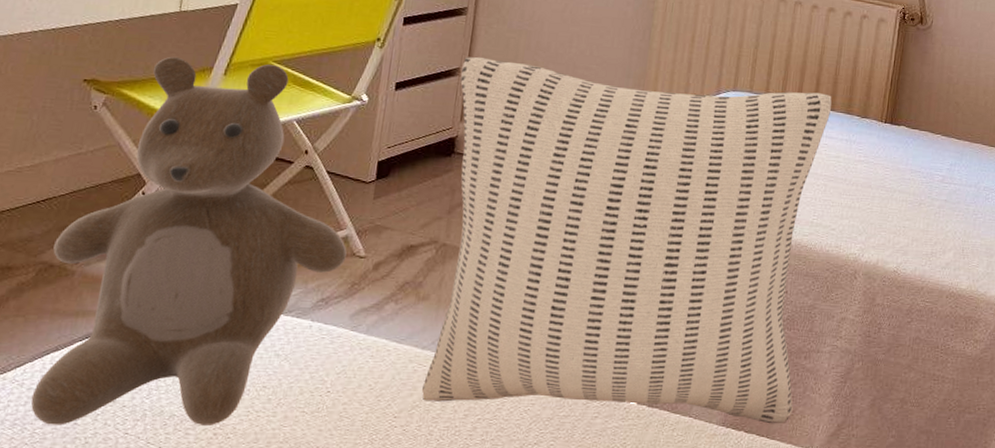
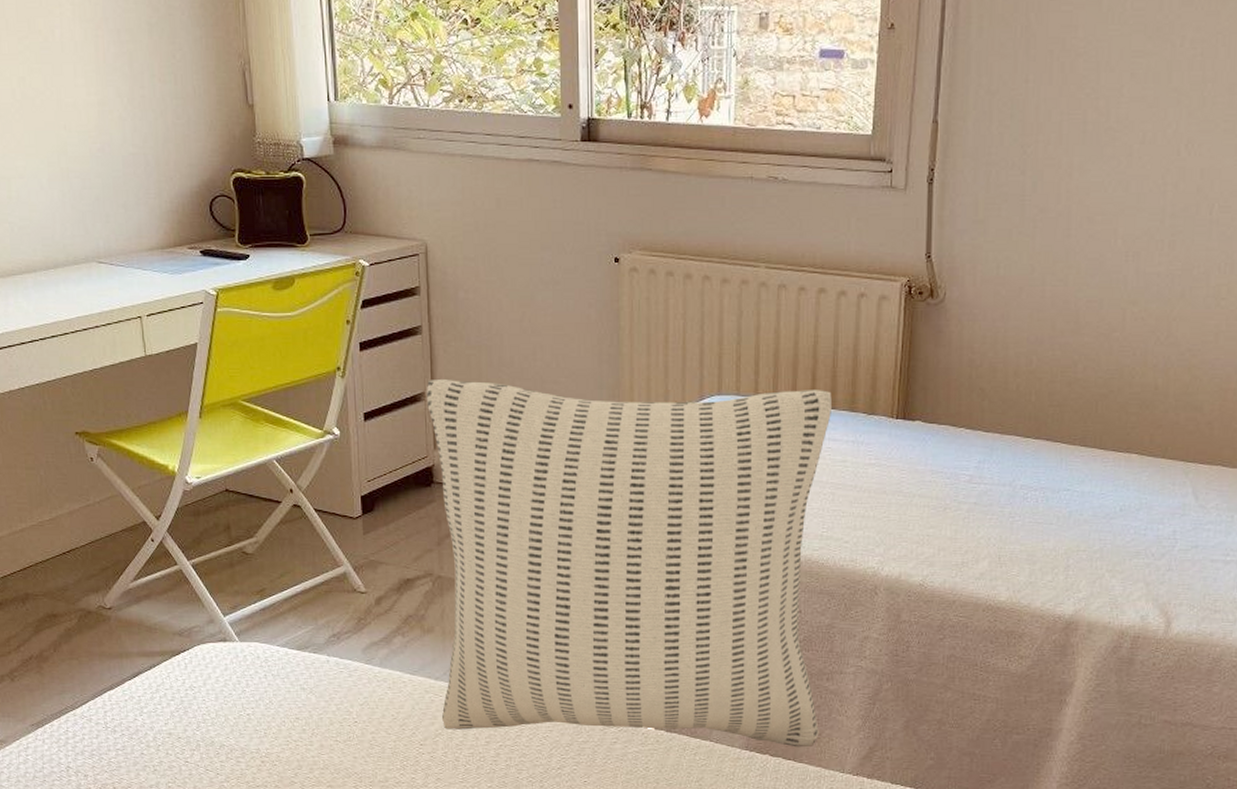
teddy bear: present [30,56,347,425] -> none [87,403,348,755]

